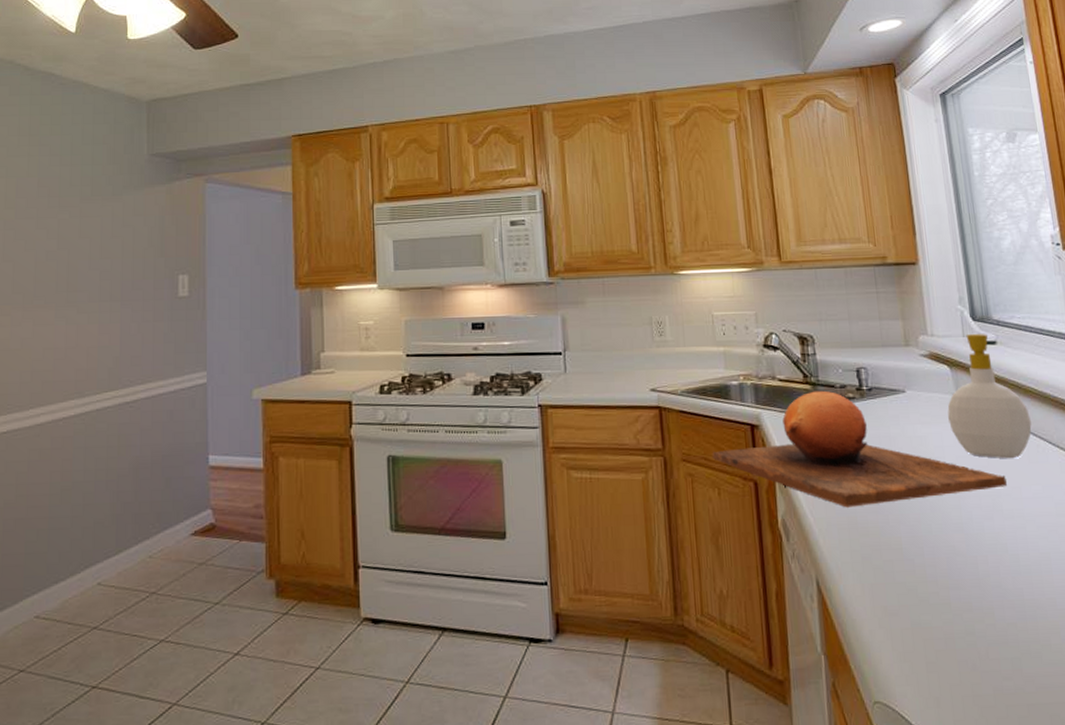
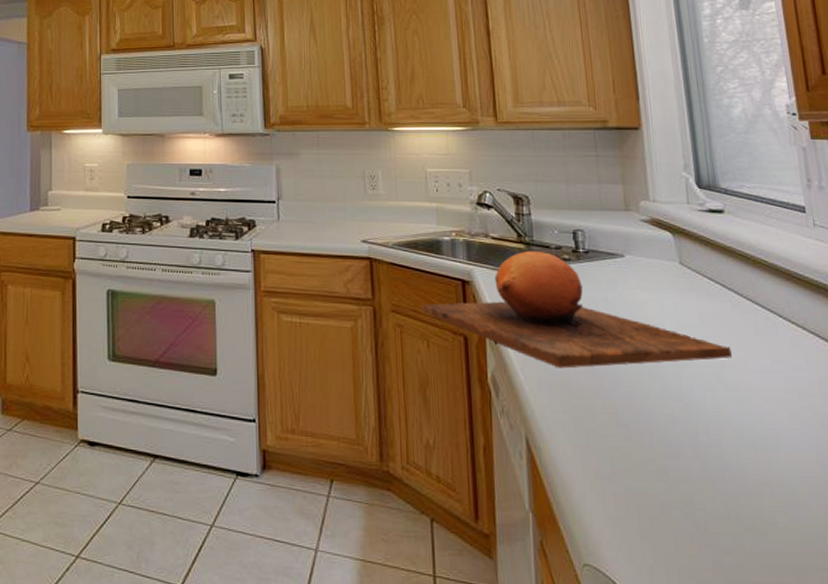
soap bottle: present [947,334,1032,459] -> none [669,202,761,330]

